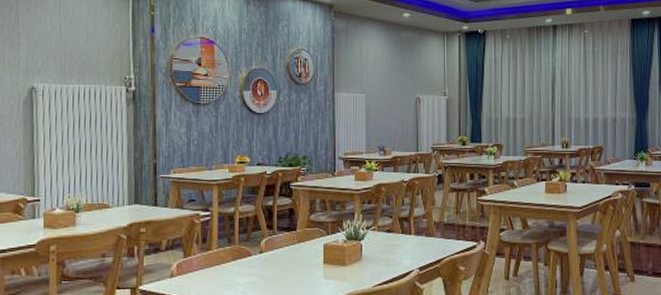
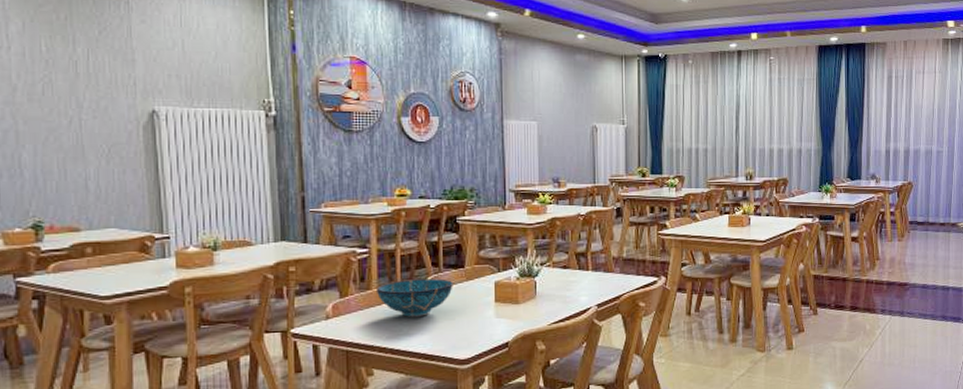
decorative bowl: none [215,241,286,277] -> present [375,279,453,317]

